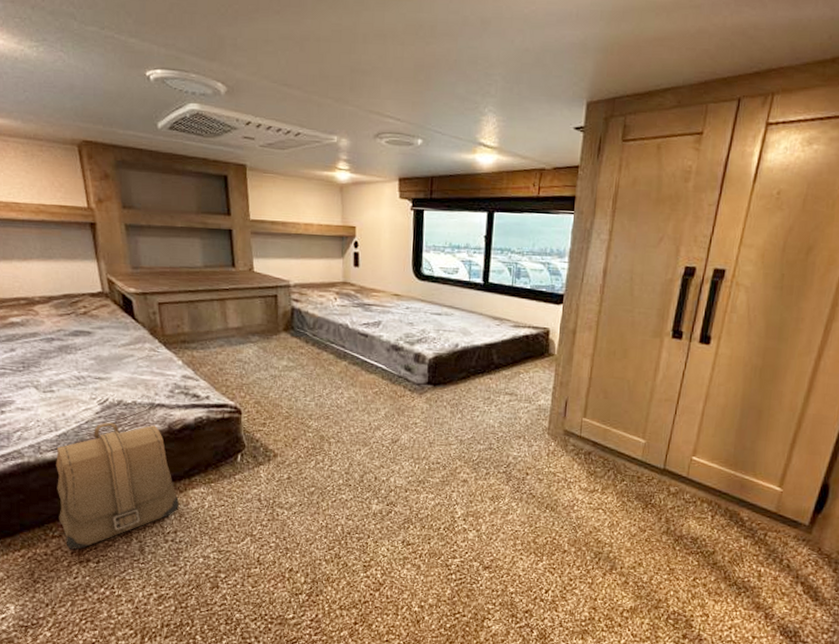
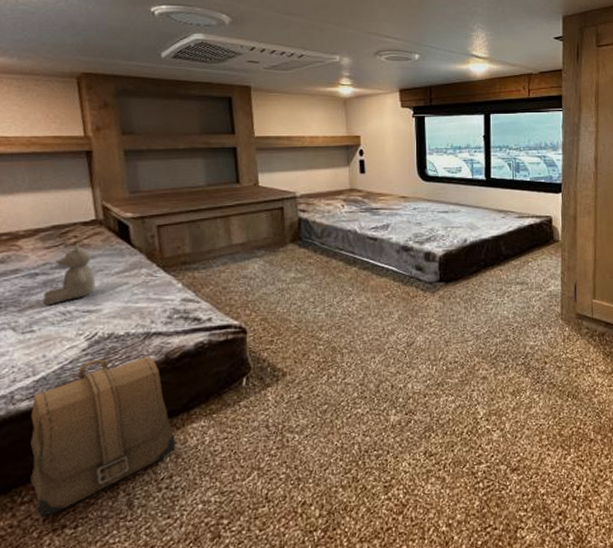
teddy bear: none [58,312,105,369] -> present [42,242,96,305]

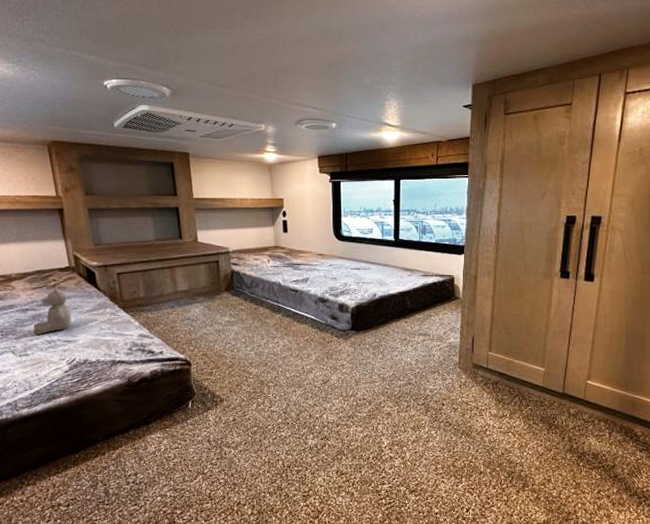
backpack: present [30,357,175,517] -> none [30,379,138,496]

